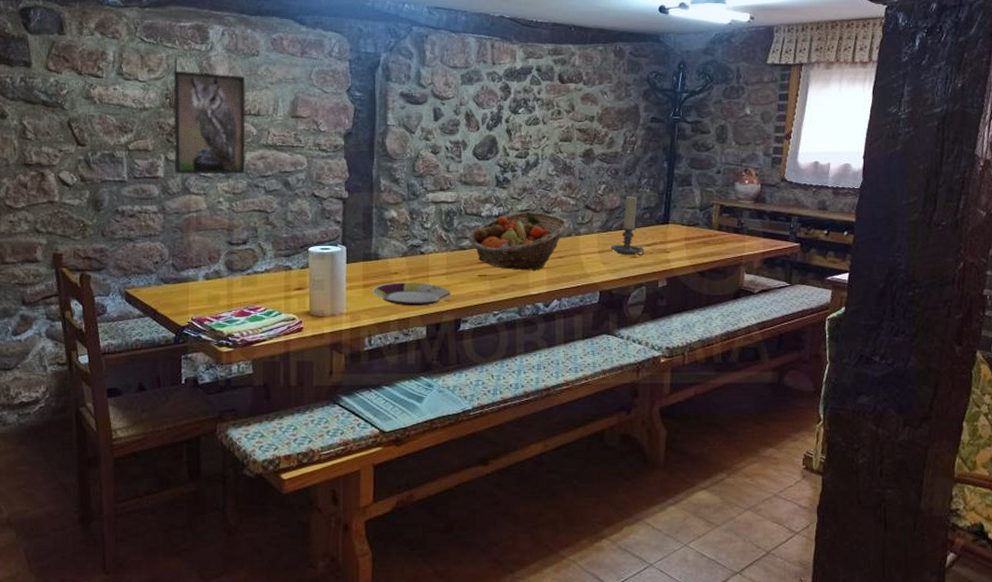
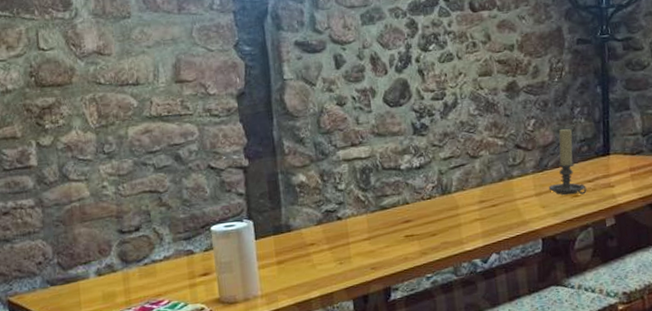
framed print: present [173,70,246,175] -> none [36,42,130,162]
plate: present [372,282,451,306] -> none [287,251,377,280]
fruit basket: present [468,212,570,270] -> none [389,158,500,226]

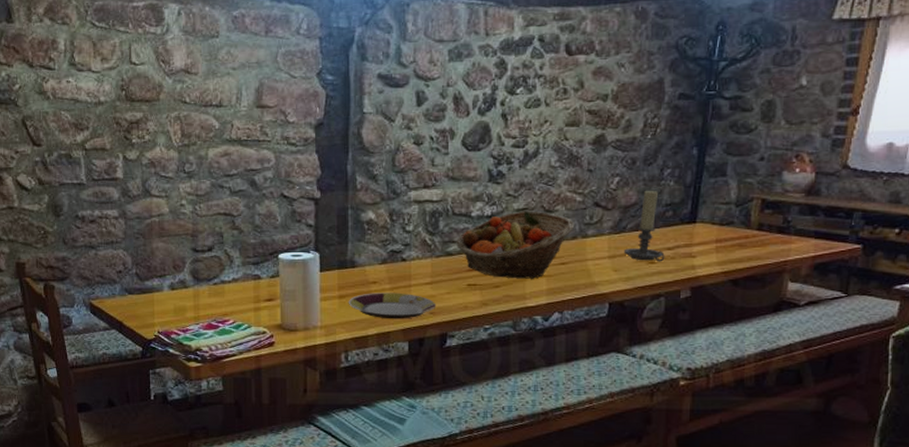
plate: none [287,251,377,280] -> present [348,292,436,319]
fruit basket: none [389,158,500,226] -> present [456,210,575,279]

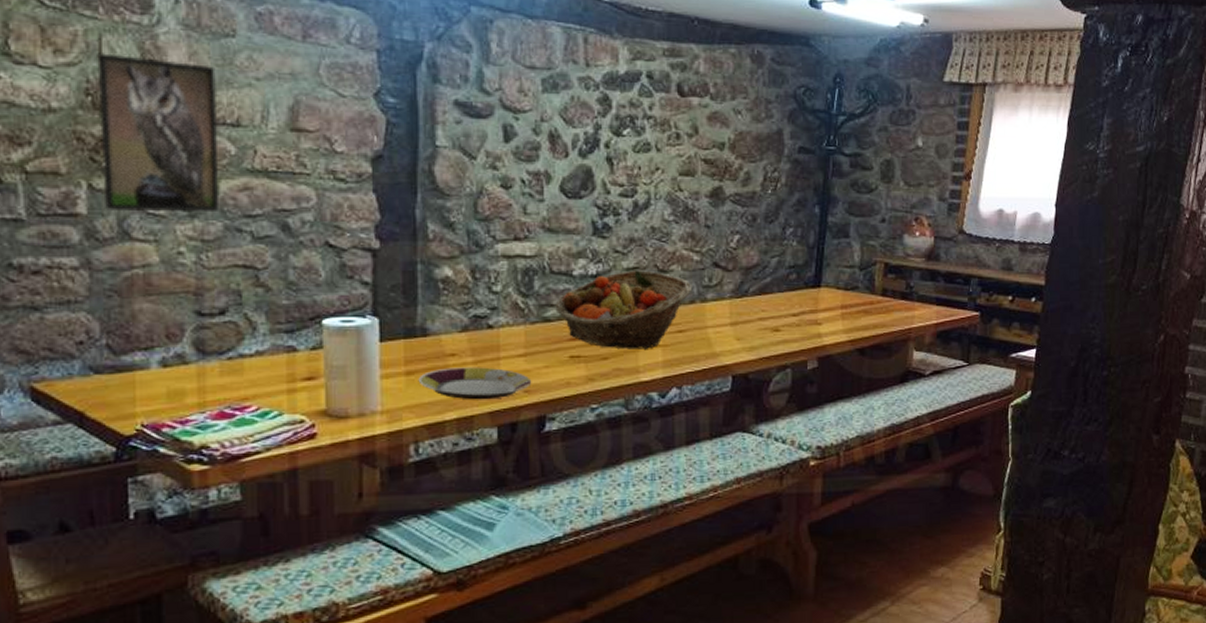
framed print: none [128,58,208,176] -> present [97,53,220,212]
candle holder: present [623,190,665,262] -> none [746,250,790,330]

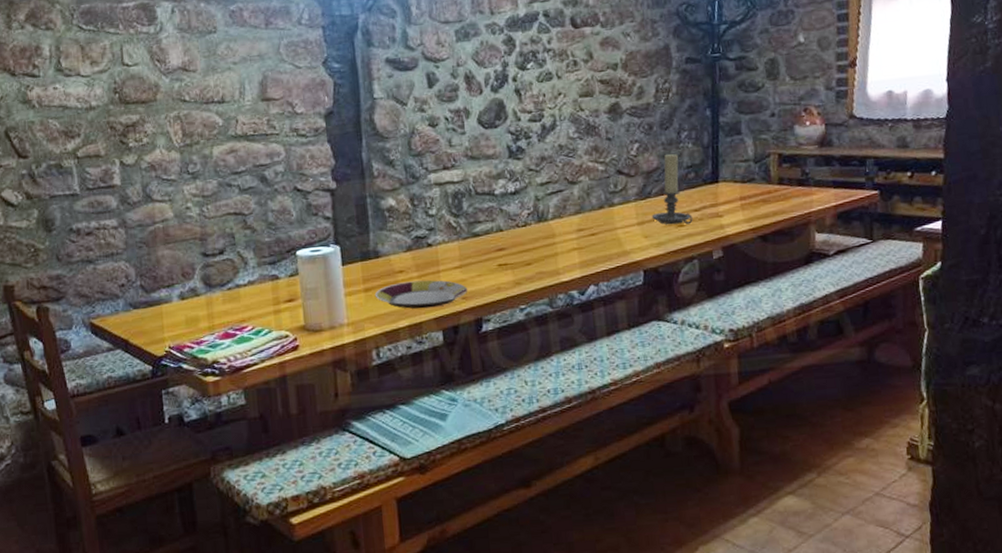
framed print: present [97,53,220,212] -> none [120,57,214,181]
fruit basket: present [555,270,693,349] -> none [482,183,600,255]
candle holder: none [746,250,790,330] -> present [651,153,693,225]

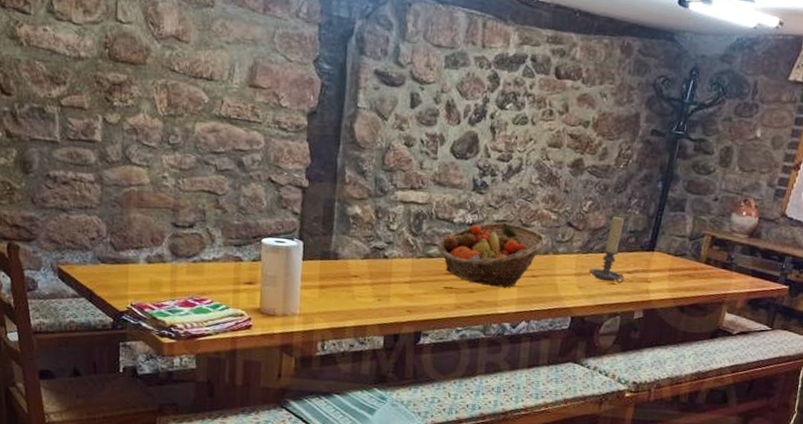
plate: present [374,279,468,309] -> none [328,286,414,315]
fruit basket: none [482,183,600,255] -> present [437,222,548,288]

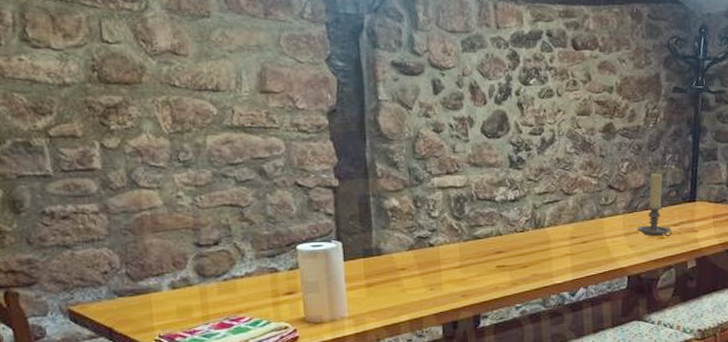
fruit basket: present [437,222,548,288] -> none [483,194,593,259]

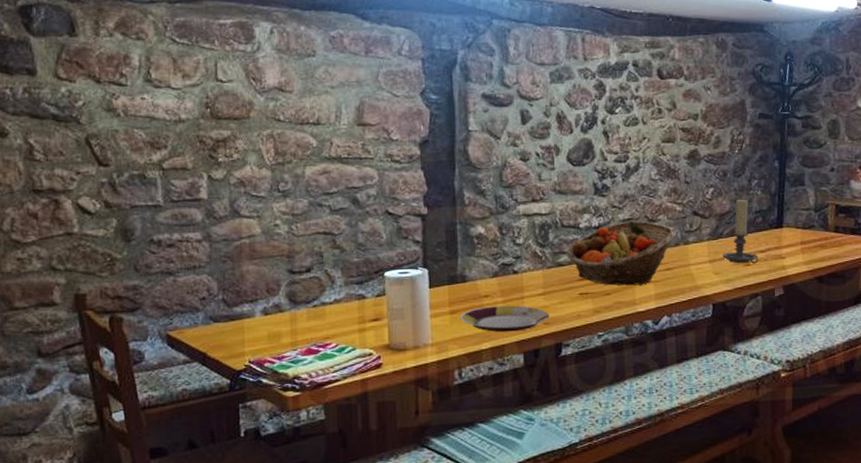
plate: none [376,278,468,305] -> present [460,305,550,332]
fruit basket: none [483,194,593,259] -> present [566,220,677,286]

